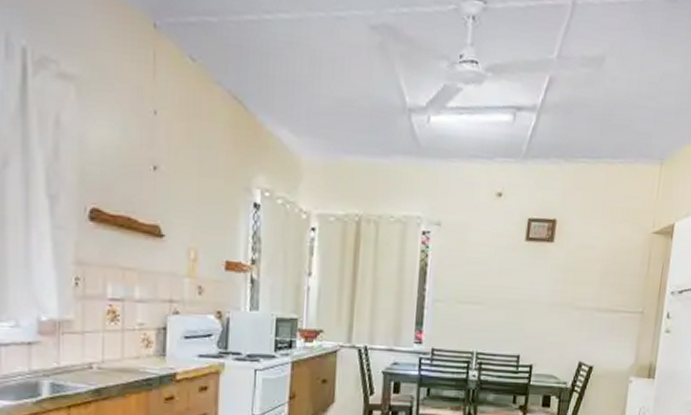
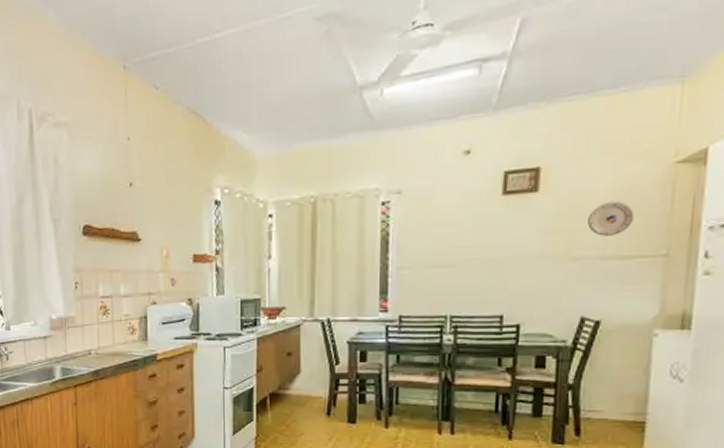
plate: none [589,259,623,291] -> present [588,200,635,236]

